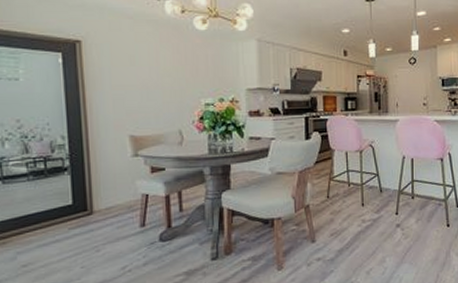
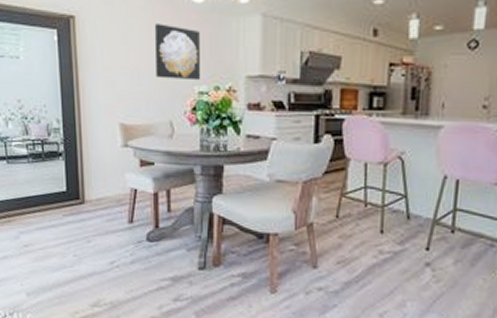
wall art: none [161,47,207,94] -> present [154,24,201,81]

